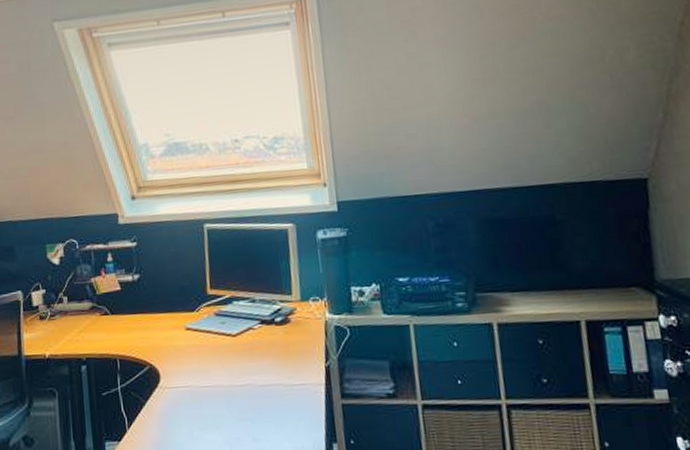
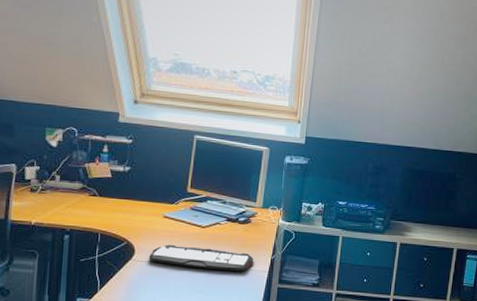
keyboard: none [177,362,304,389] -> present [149,244,253,272]

